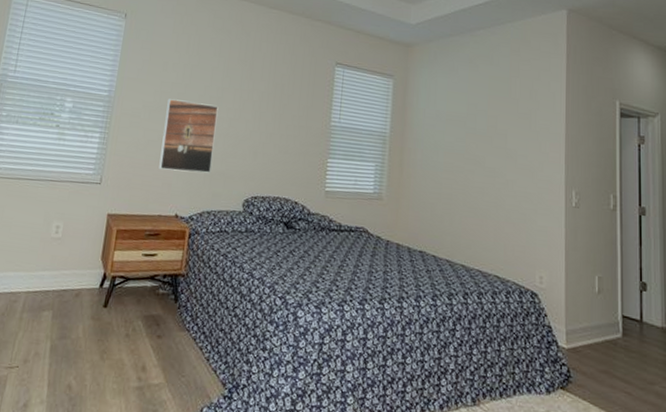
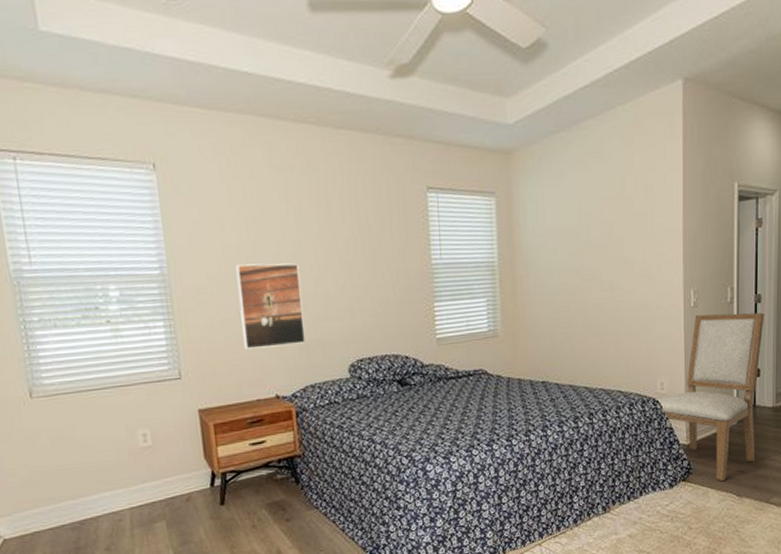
chair: none [533,215,650,399] -> present [655,312,764,481]

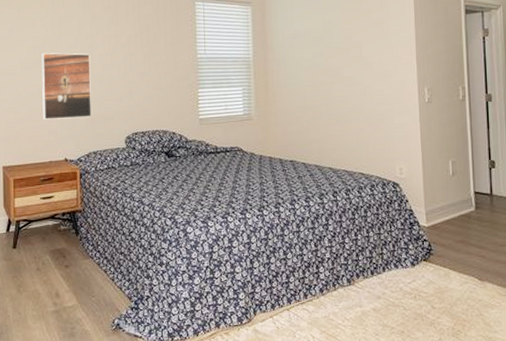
chair: present [655,312,764,481] -> none [394,109,496,264]

